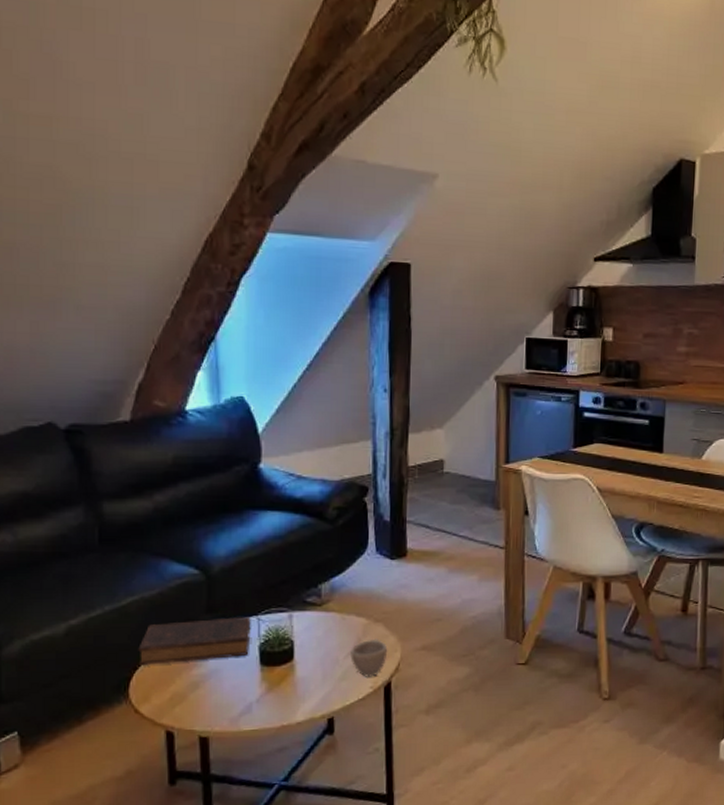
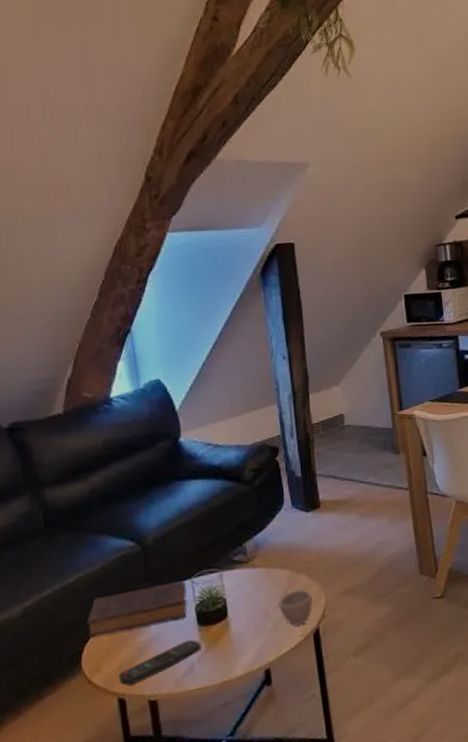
remote control: none [168,678,262,719] -> present [118,639,201,686]

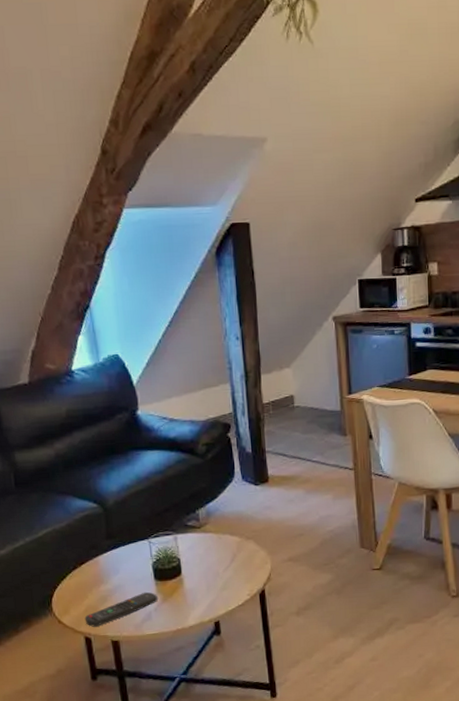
book: present [87,581,187,639] -> none [56,541,145,586]
cup: present [277,588,313,627] -> none [227,553,260,586]

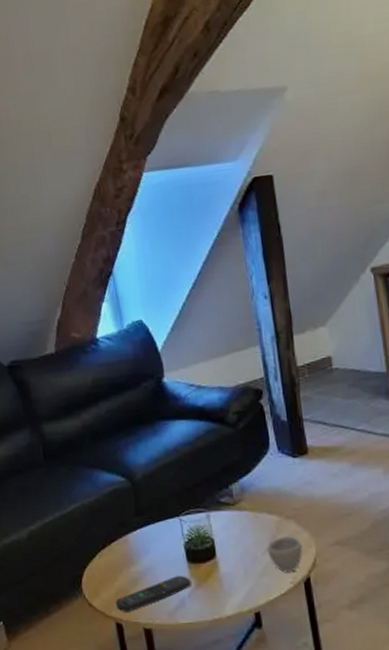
cup: none [227,553,260,586] -> present [266,535,303,573]

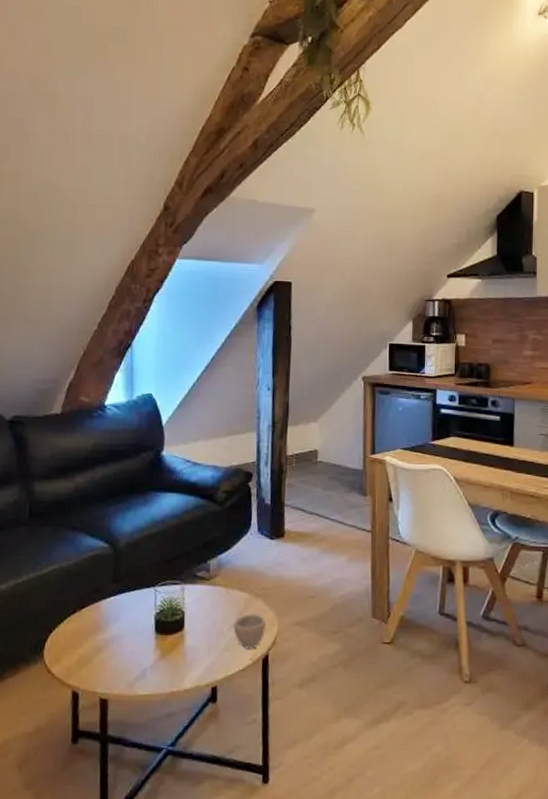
remote control: present [115,575,192,612] -> none [75,645,156,681]

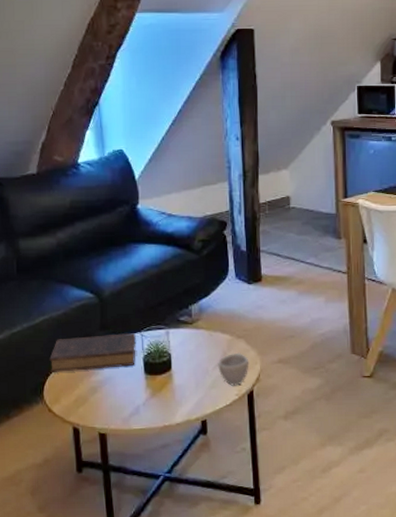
book: none [53,588,149,630] -> present [49,333,136,373]

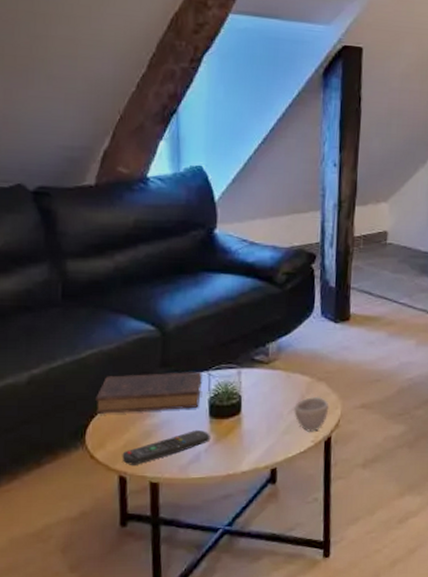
remote control: none [74,385,147,418] -> present [122,429,210,465]

